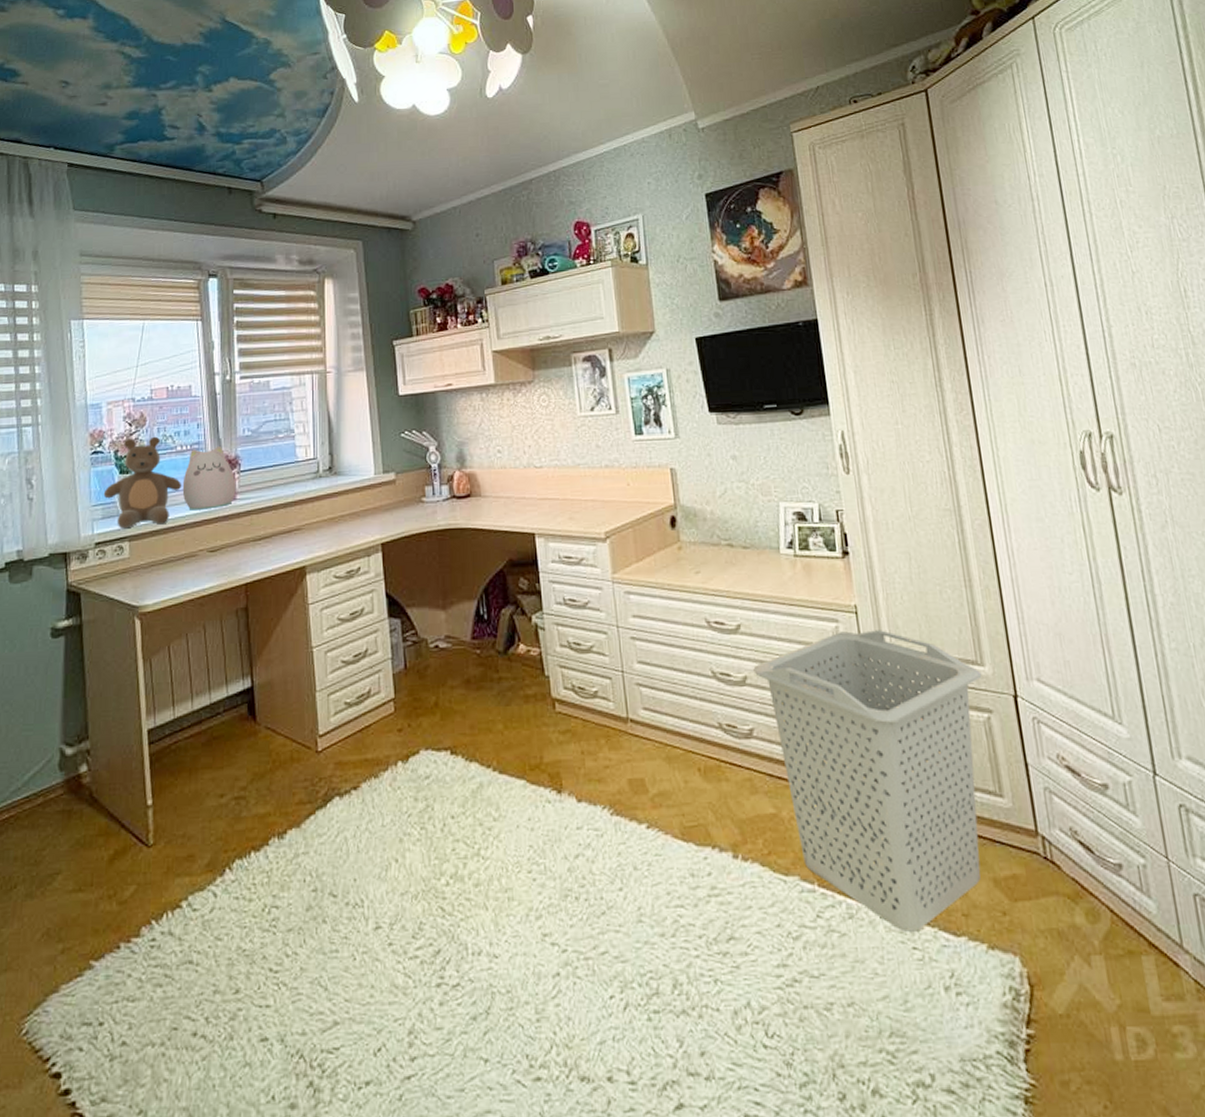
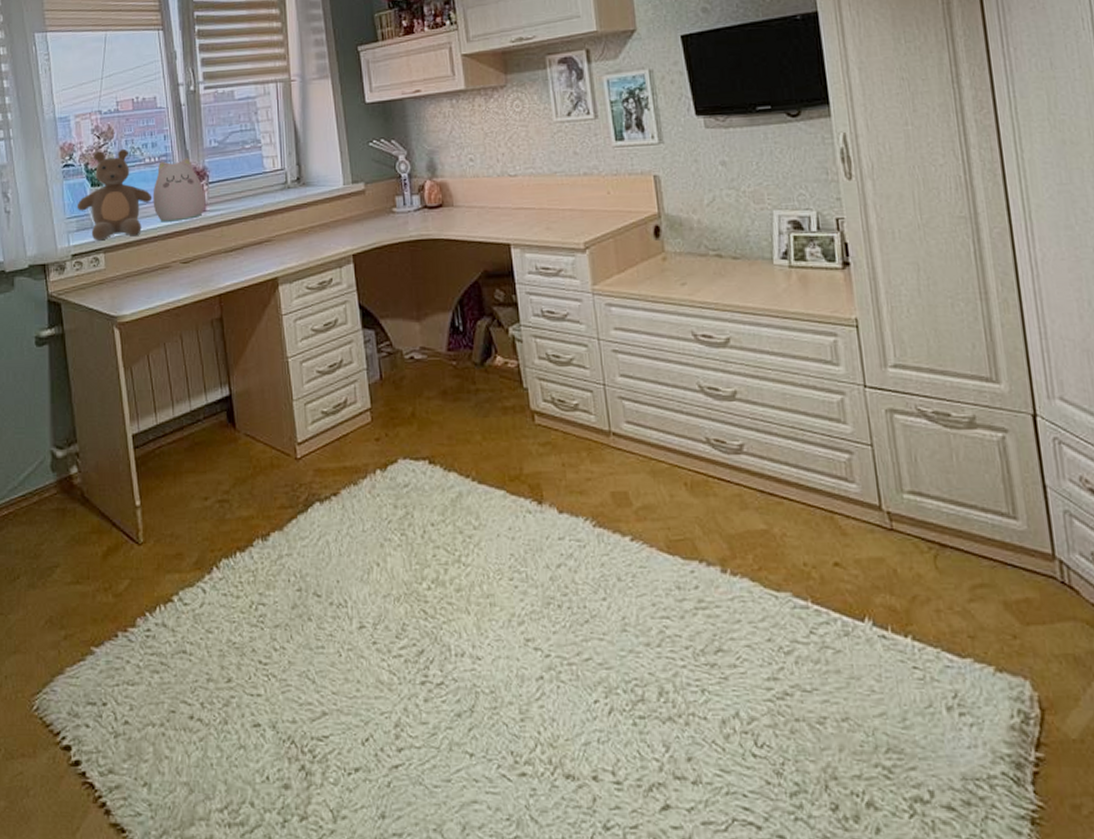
laundry basket: present [753,630,982,932] -> none [743,344,997,651]

